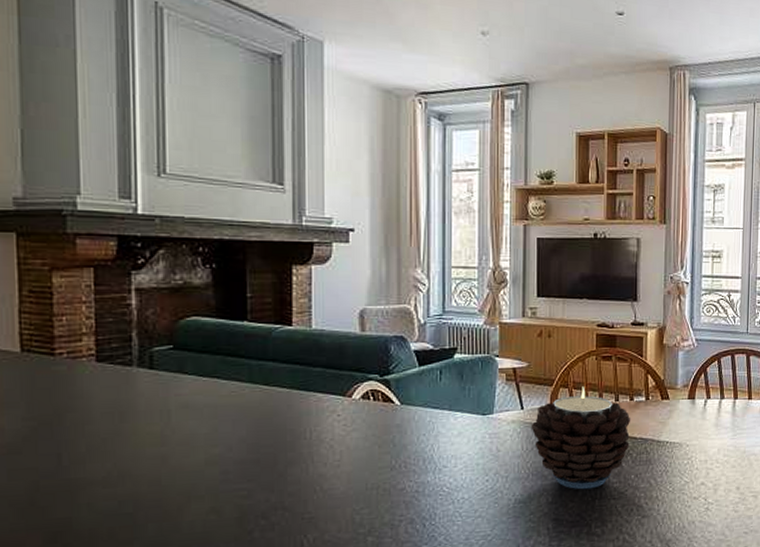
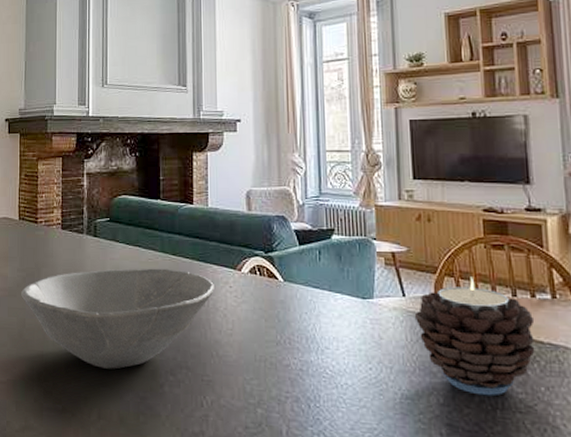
bowl: none [30,401,318,526] -> present [21,268,214,369]

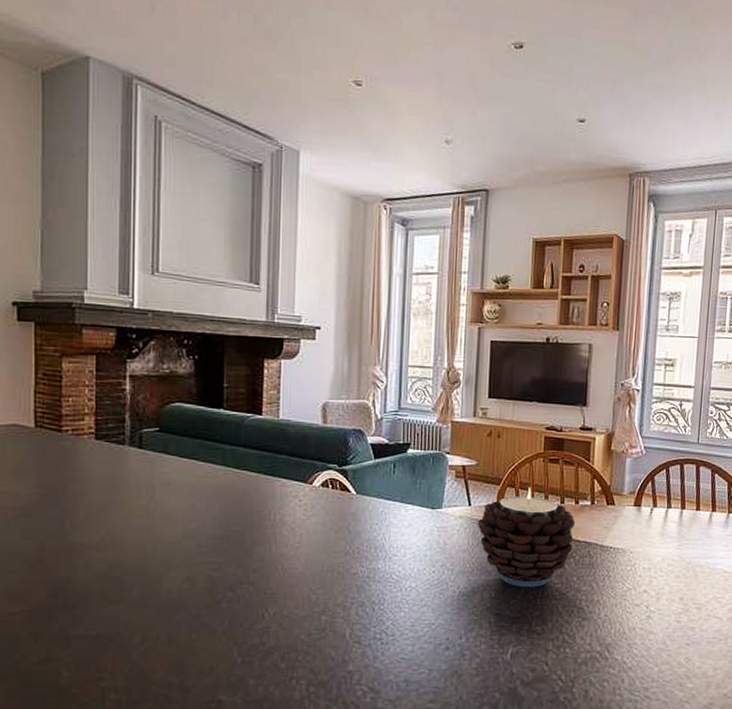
bowl: present [21,268,214,369] -> none [40,482,282,590]

